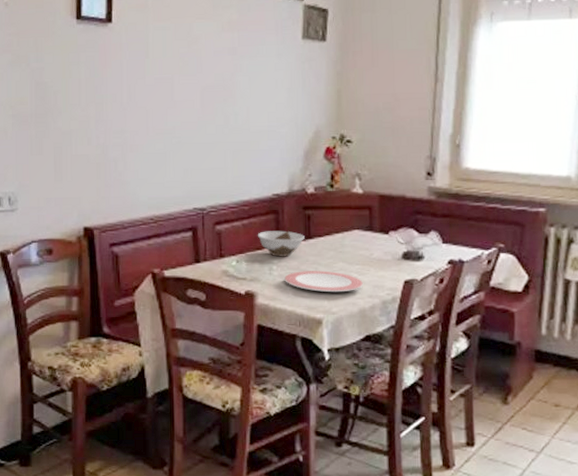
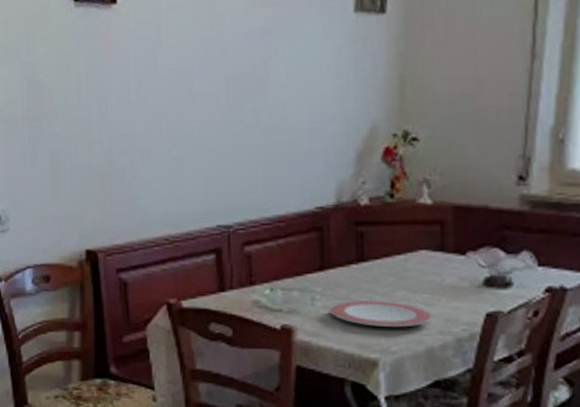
bowl: present [257,231,305,257] -> none [296,252,356,284]

